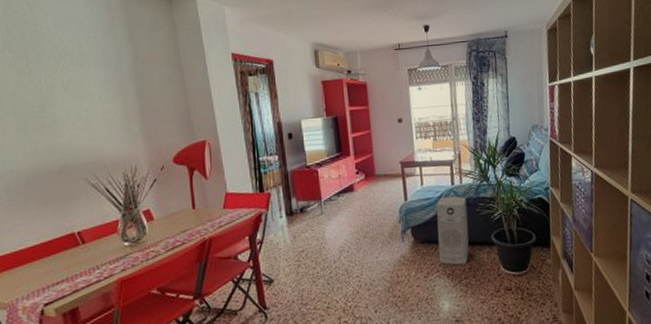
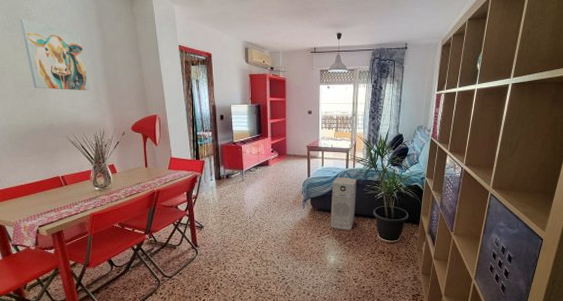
wall art: none [25,35,117,120] -> present [20,18,90,91]

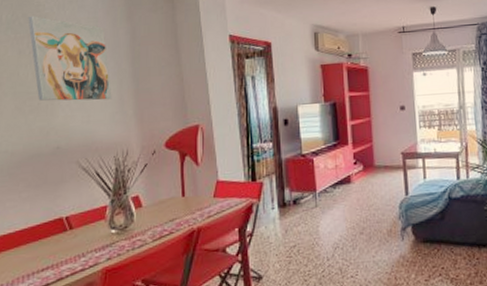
air purifier: present [330,177,357,230] -> none [440,192,476,269]

